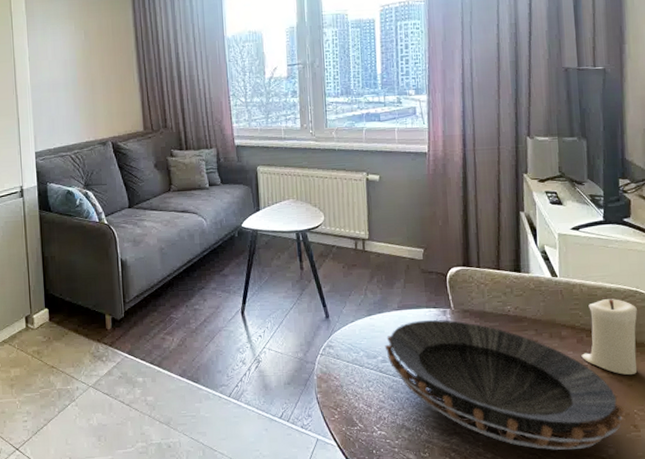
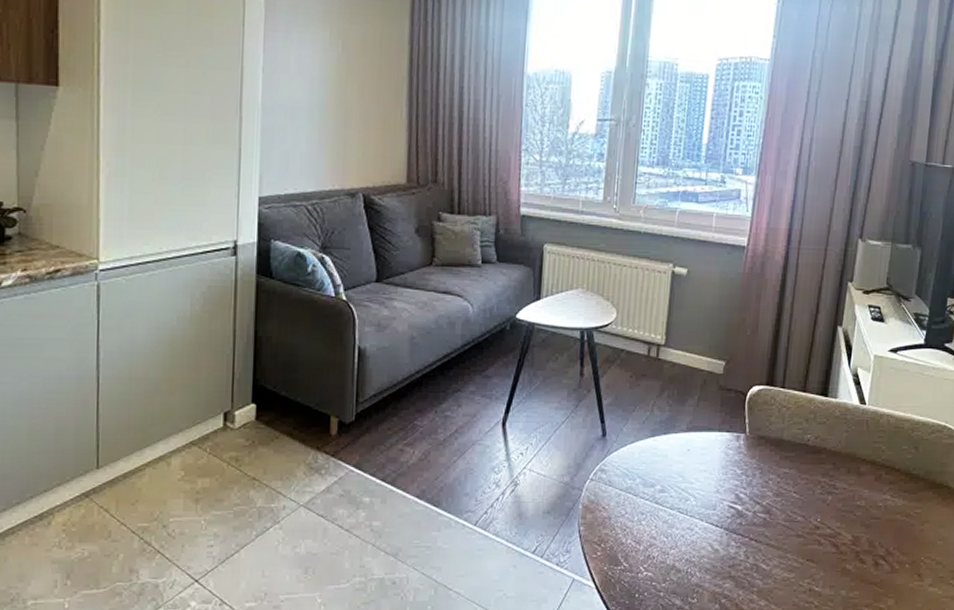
decorative bowl: present [384,320,625,450] -> none [665,446,912,599]
candle: present [581,299,638,376] -> none [877,433,942,520]

